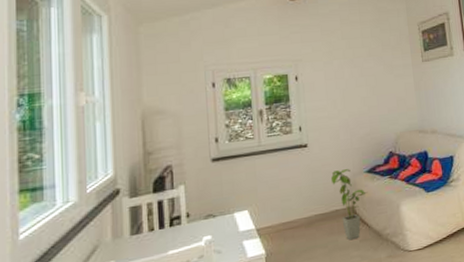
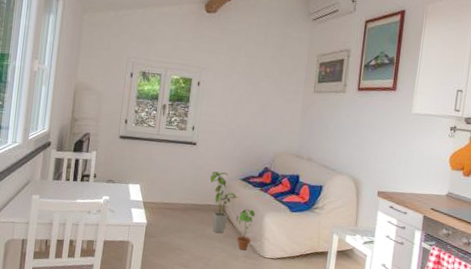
potted plant: none [370,202,391,251] -> present [236,209,256,250]

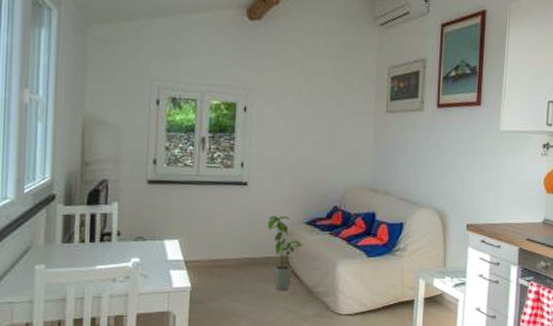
potted plant: present [236,209,256,250] -> none [303,258,326,308]

